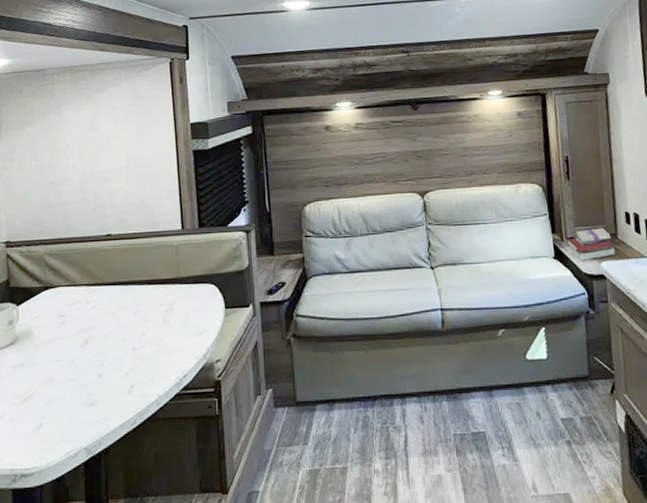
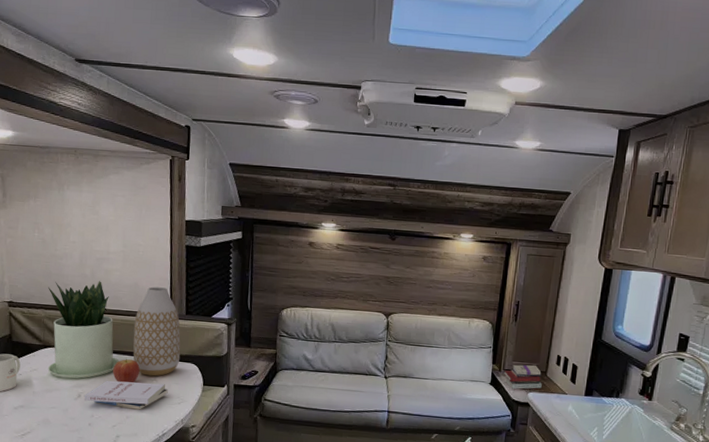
planter: none [48,204,129,323] -> present [47,281,119,379]
books: none [91,313,186,350] -> present [83,380,168,410]
fruit: none [122,288,153,319] -> present [113,358,141,384]
vase: none [142,200,197,306] -> present [133,286,181,377]

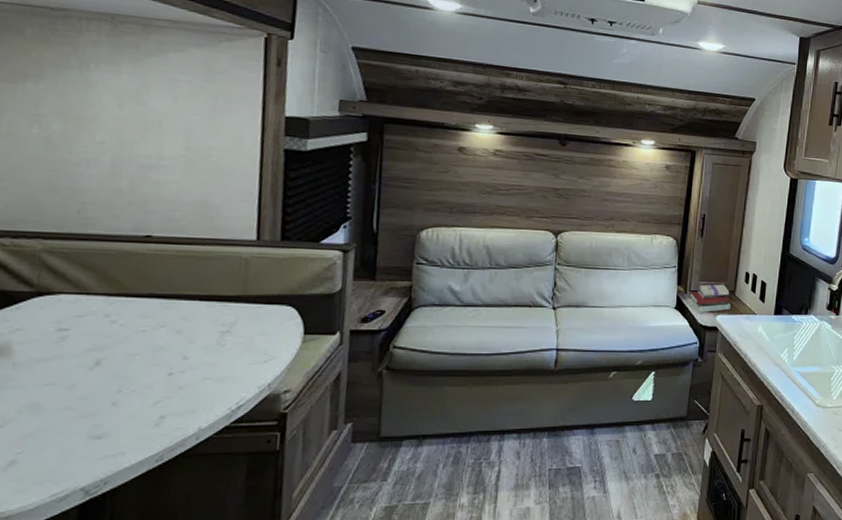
planter: present [47,281,119,379] -> none [42,197,171,339]
books: present [83,380,168,410] -> none [105,336,249,376]
fruit: present [113,358,141,384] -> none [158,304,206,339]
vase: present [133,286,181,377] -> none [193,204,272,327]

